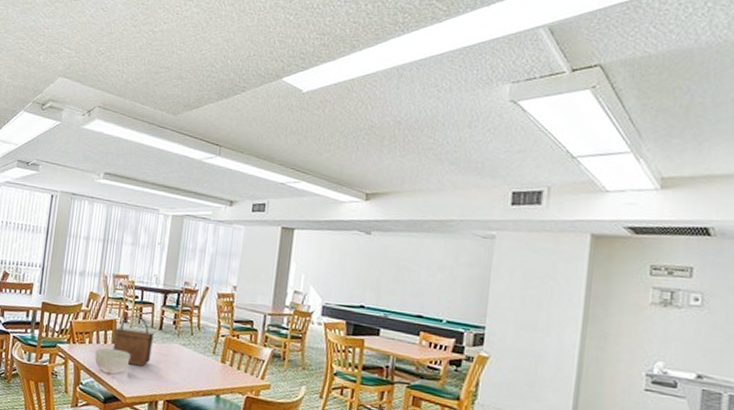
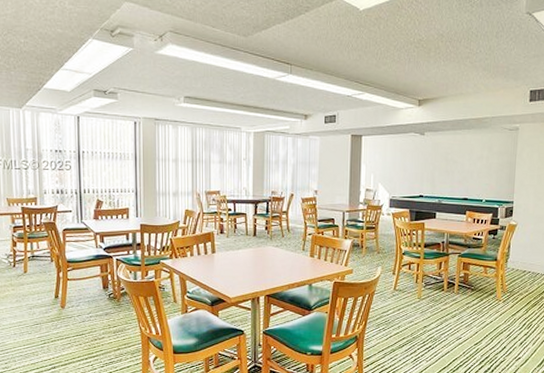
bowl: present [94,348,131,375] -> none [197,257,230,280]
handbag: present [113,314,154,367] -> none [213,225,249,270]

